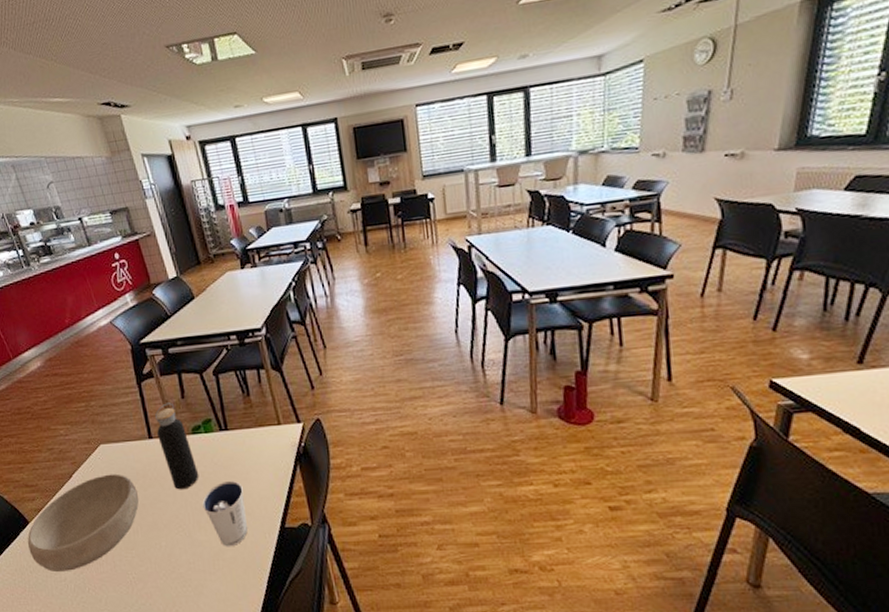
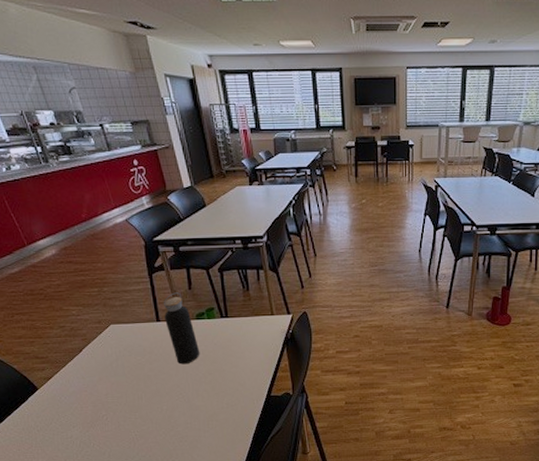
bowl: present [28,473,139,573] -> none [36,349,145,431]
dixie cup: present [202,480,248,547] -> none [201,358,239,411]

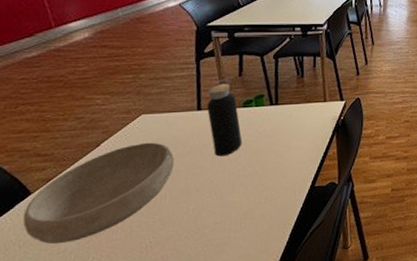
bowl: none [36,349,145,431] -> present [23,142,175,245]

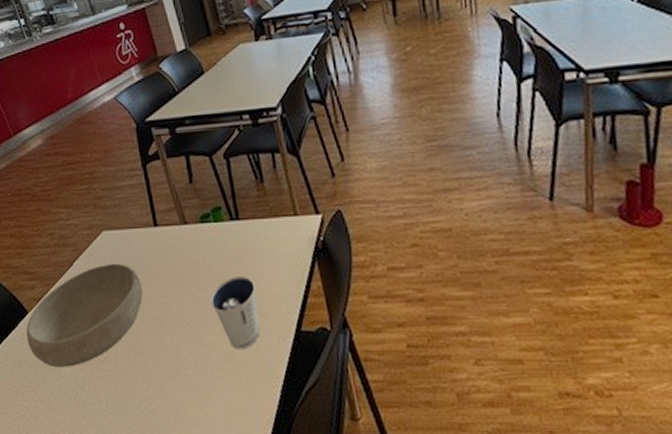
water bottle: present [207,79,243,157] -> none [161,187,208,284]
dixie cup: none [240,147,282,207] -> present [211,275,260,350]

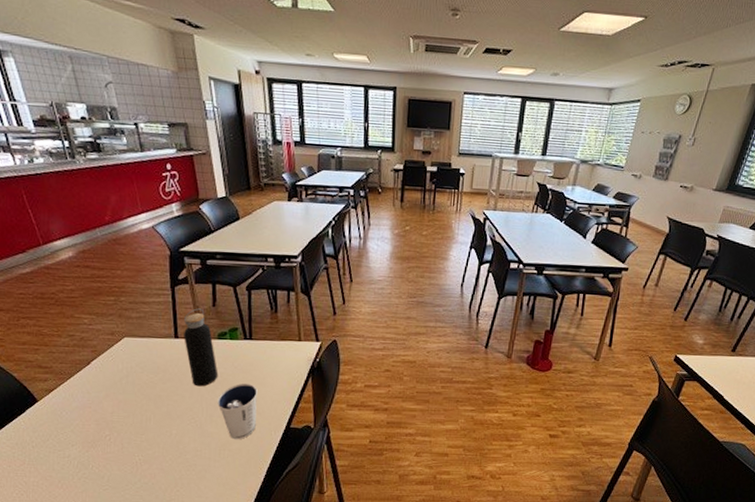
bowl: present [26,263,143,368] -> none [34,365,157,450]
water bottle: none [161,187,208,284] -> present [184,308,219,387]

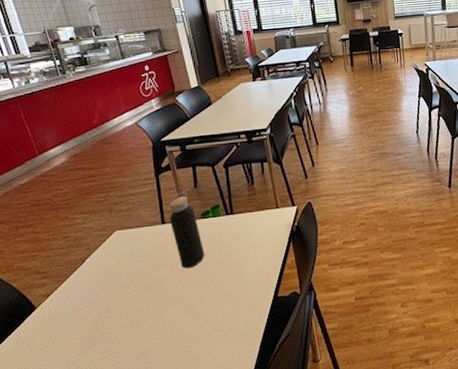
dixie cup: present [217,383,257,440] -> none [206,257,245,318]

